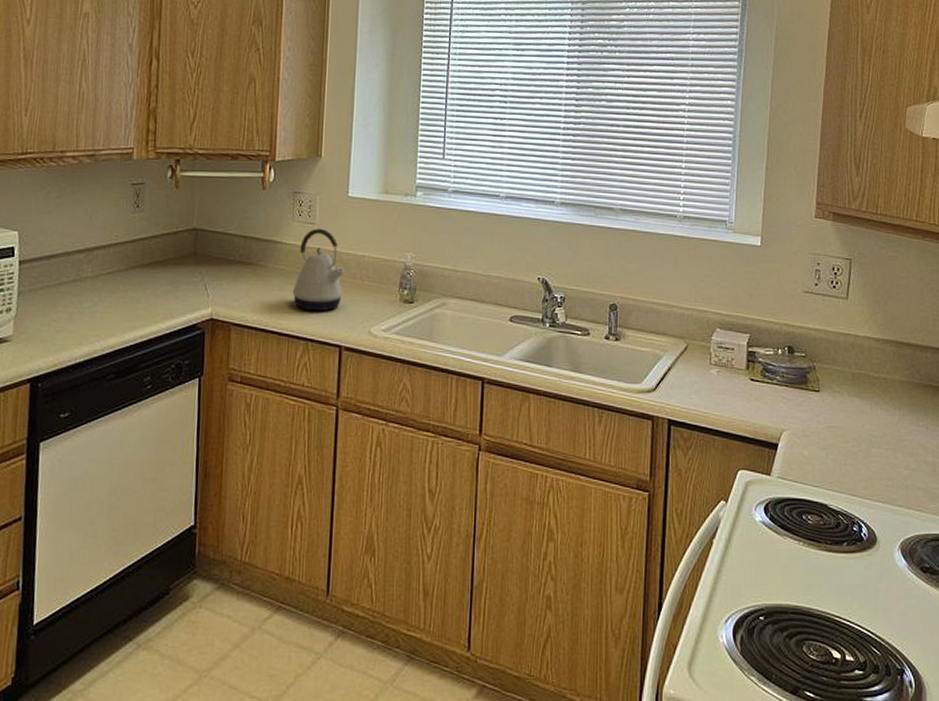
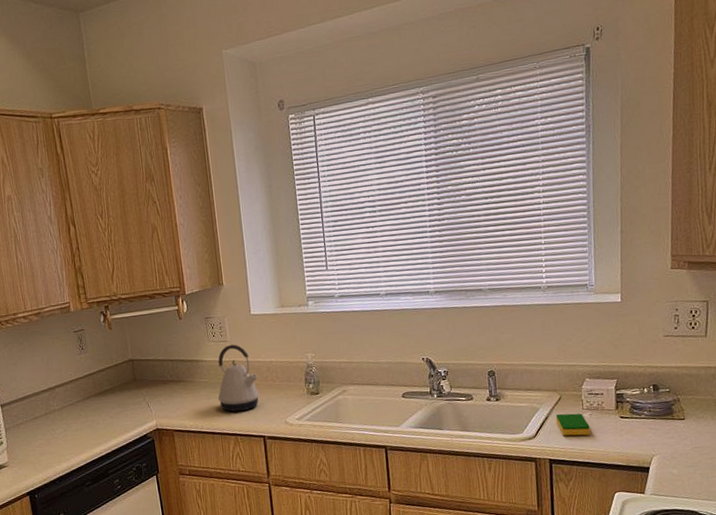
dish sponge: none [679,366,716,396] -> present [555,413,591,436]

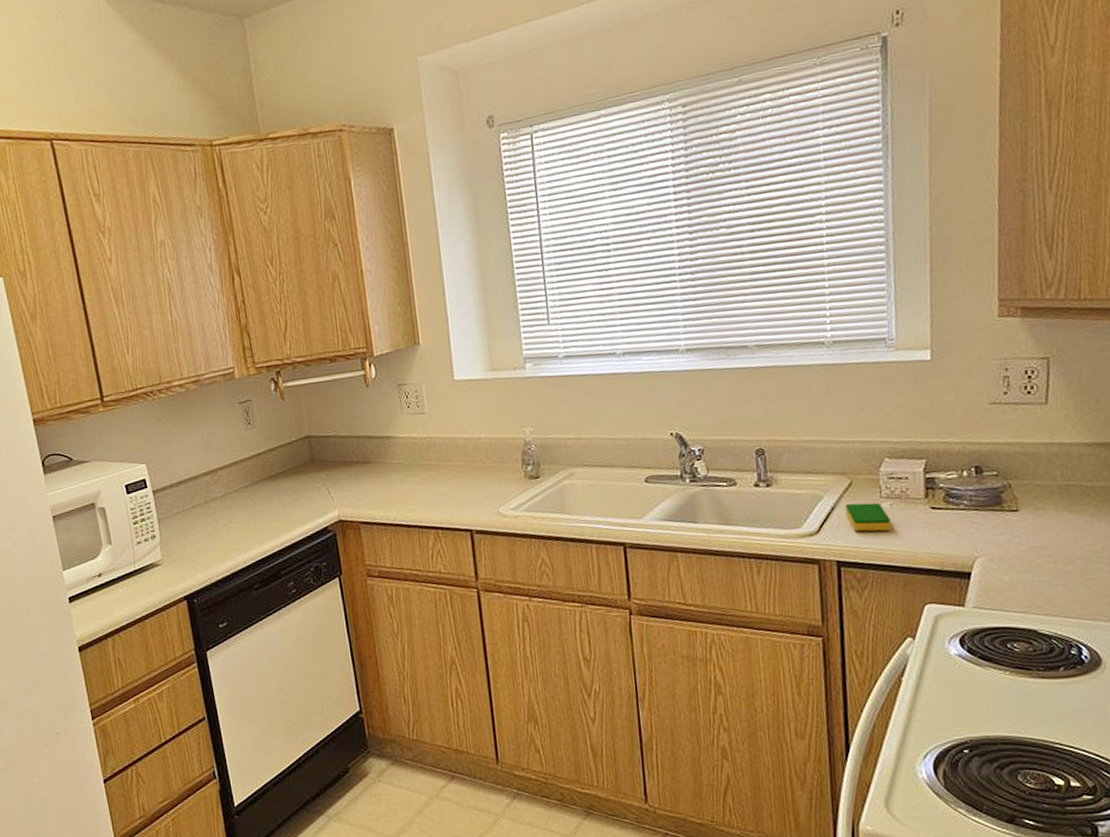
kettle: present [217,344,260,412] -> none [413,416,466,500]

